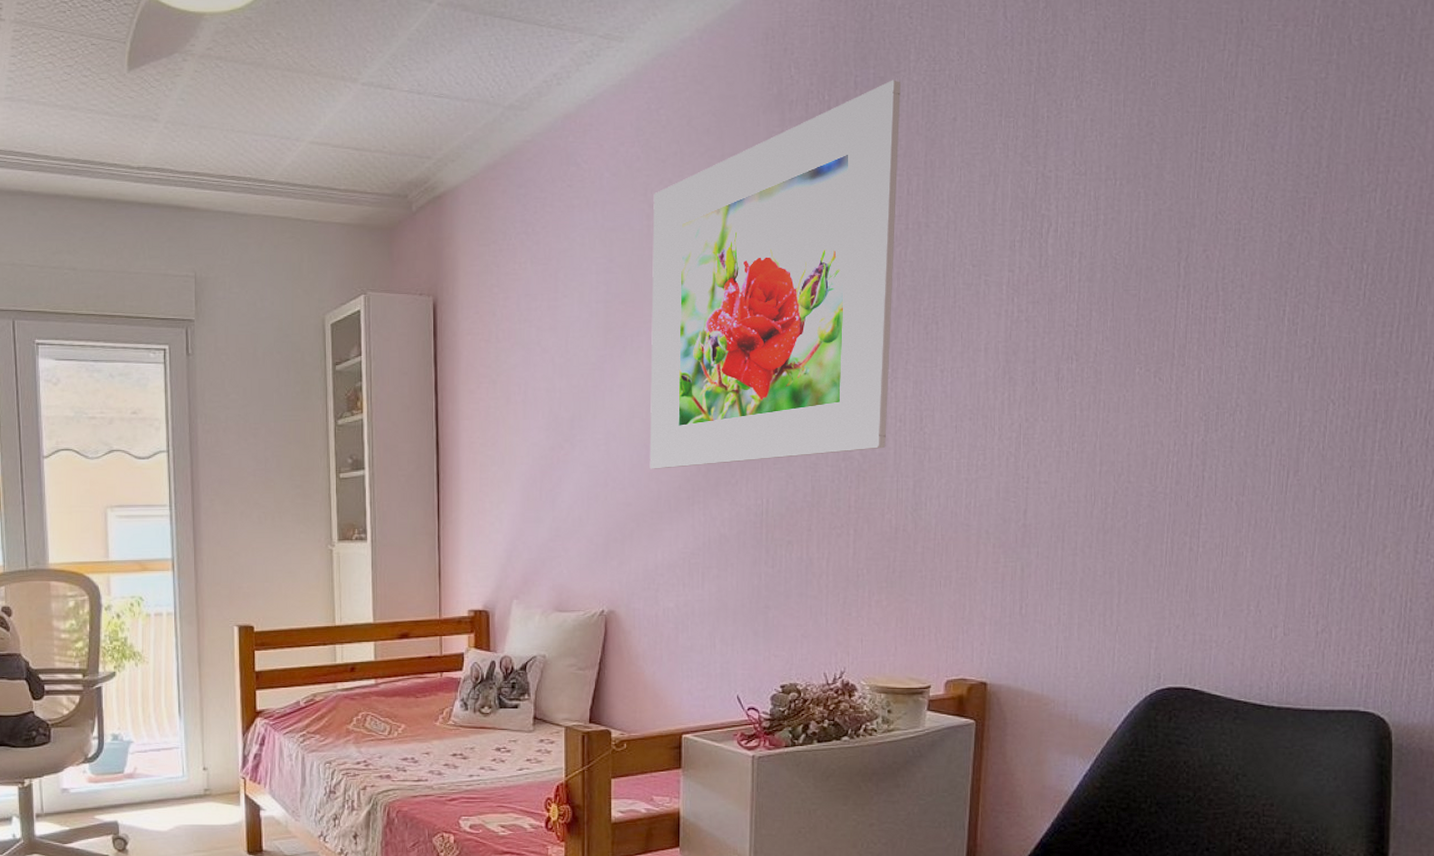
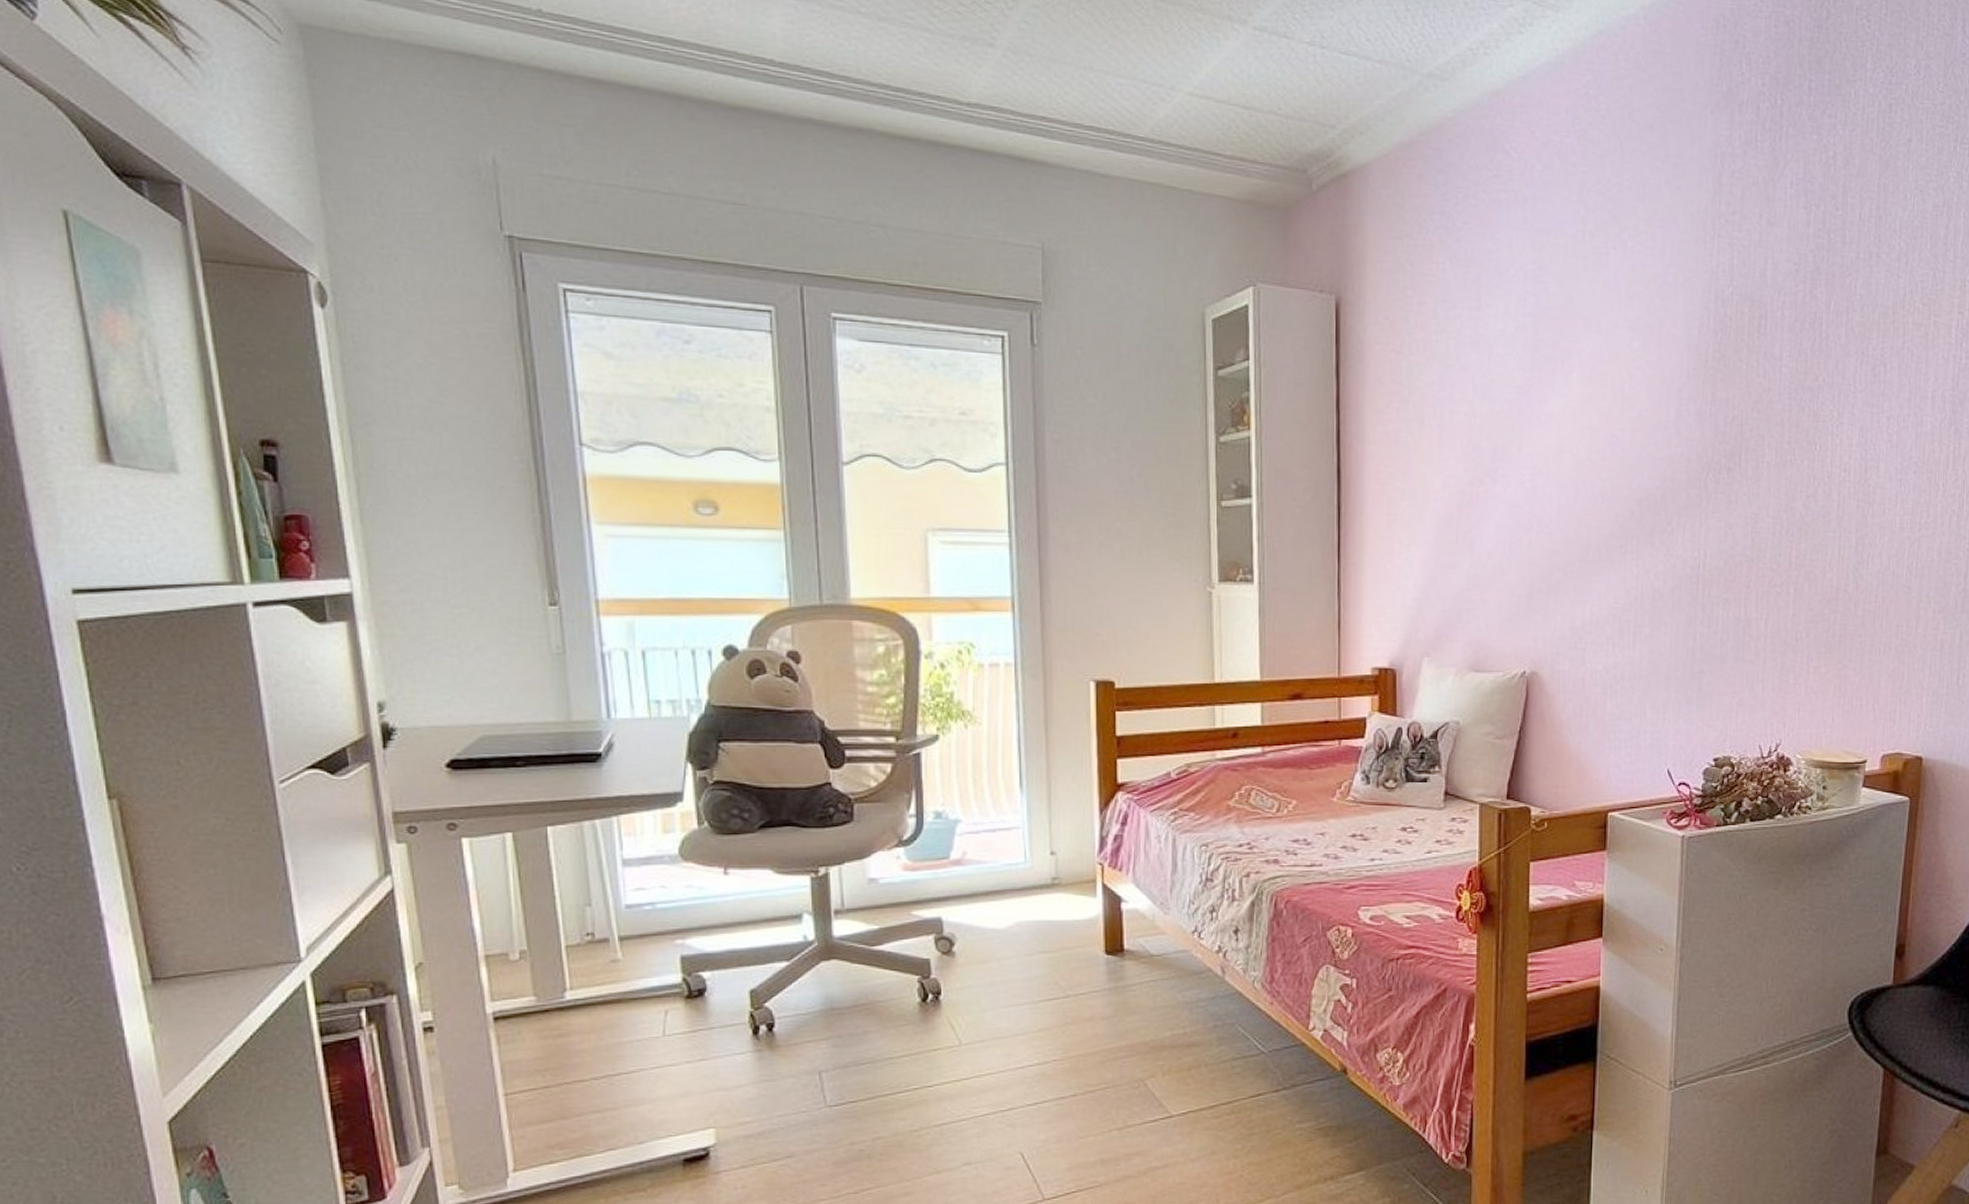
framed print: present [649,80,901,469] -> none [1579,89,1856,513]

